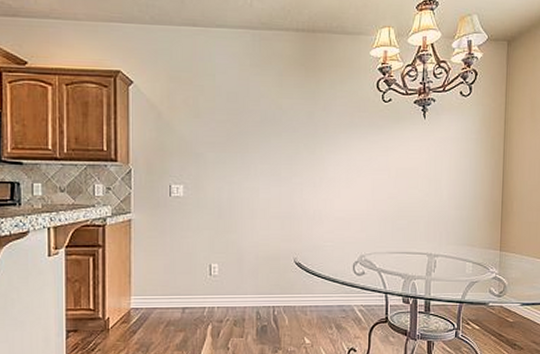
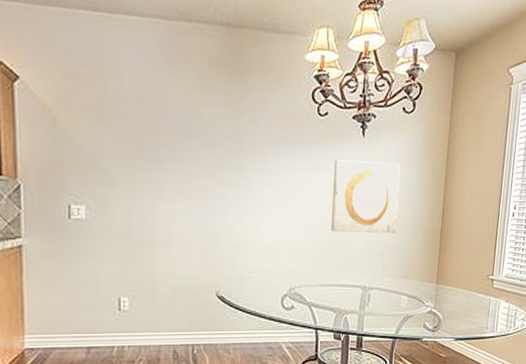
wall art: none [397,140,460,204] -> present [331,160,401,233]

